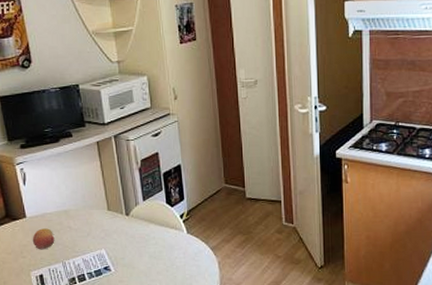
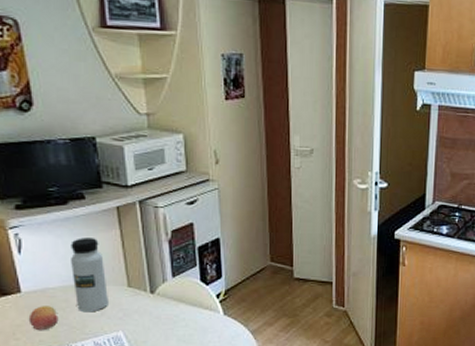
water bottle: none [62,169,93,233] -> present [71,238,108,313]

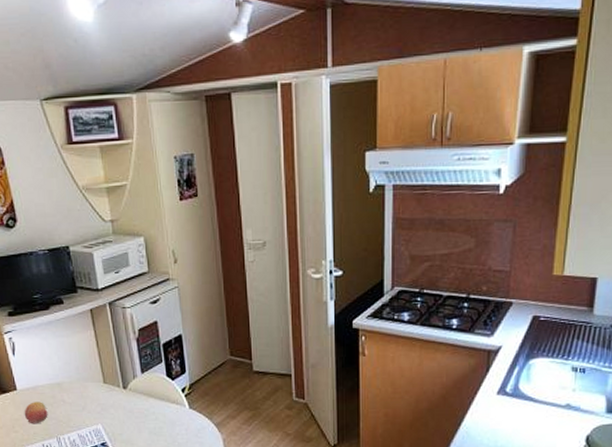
water bottle: present [71,238,108,313] -> none [54,339,88,407]

